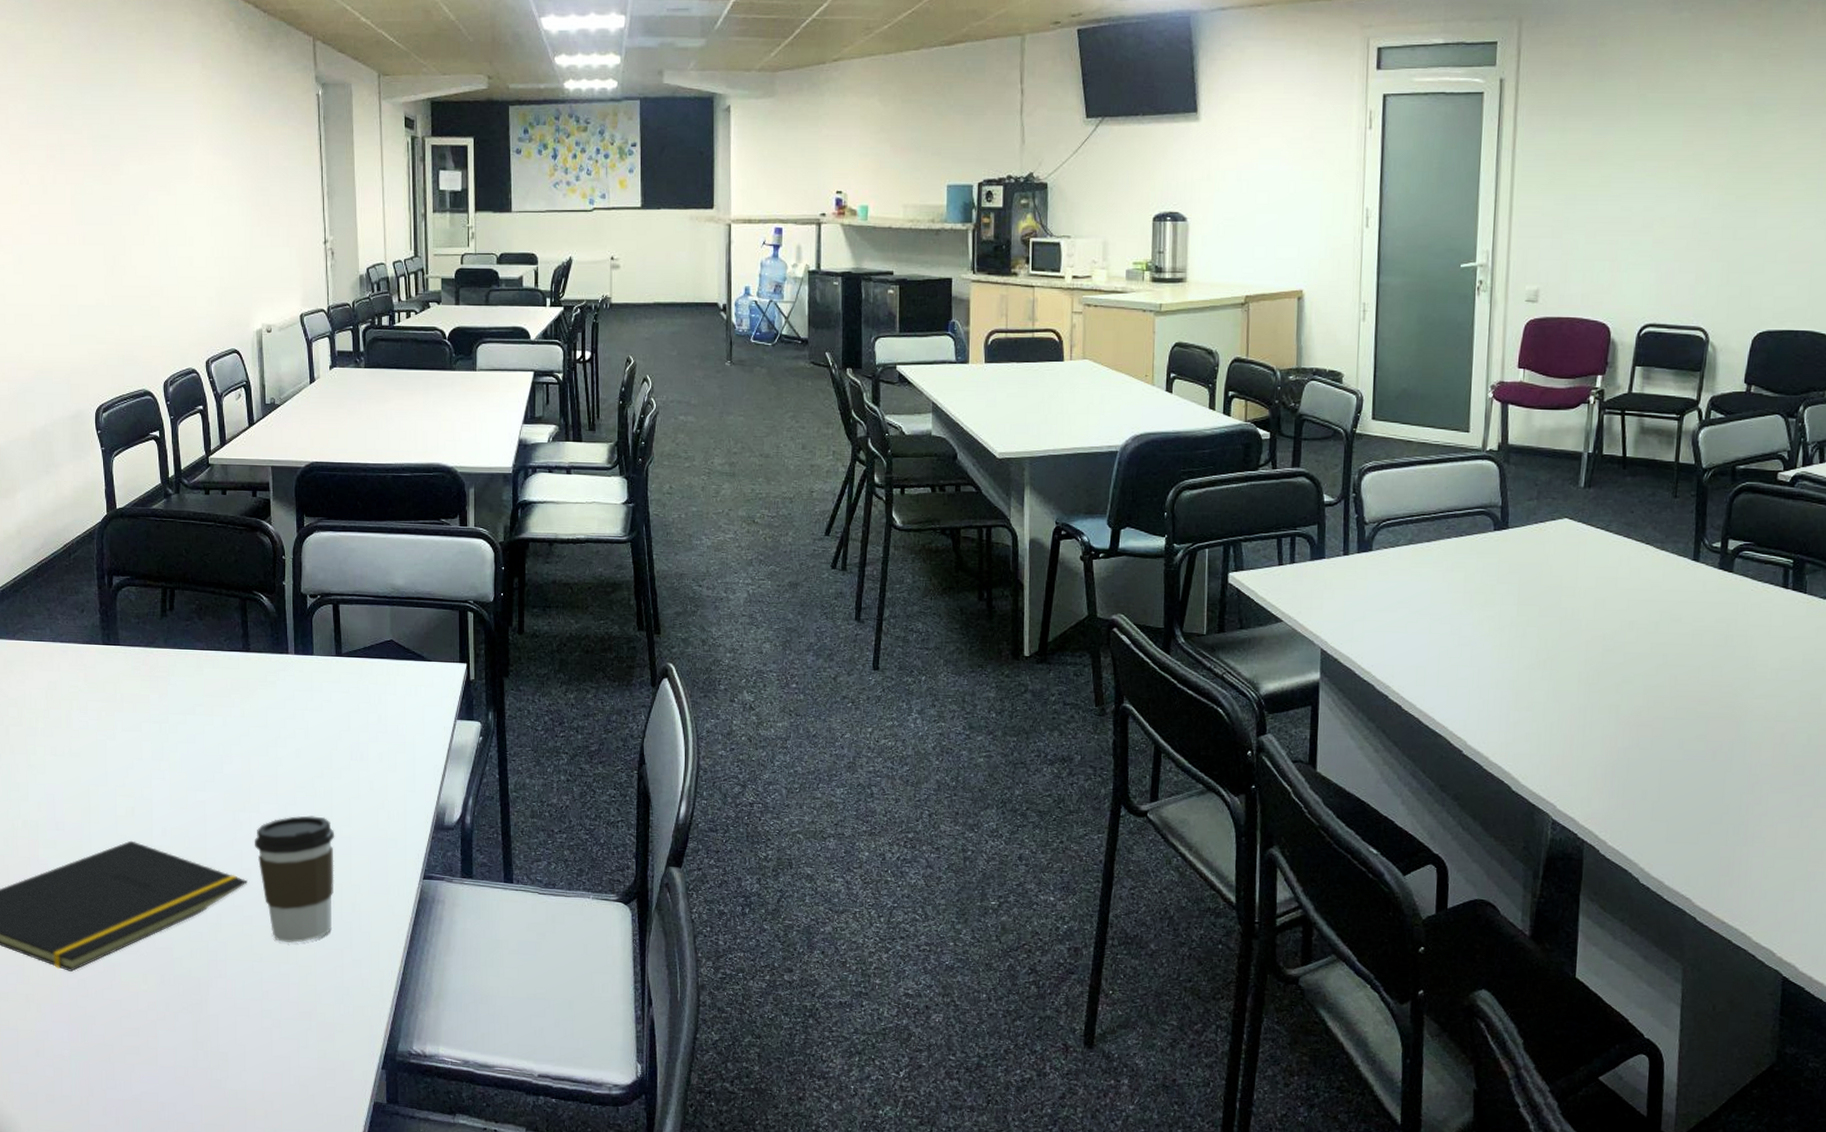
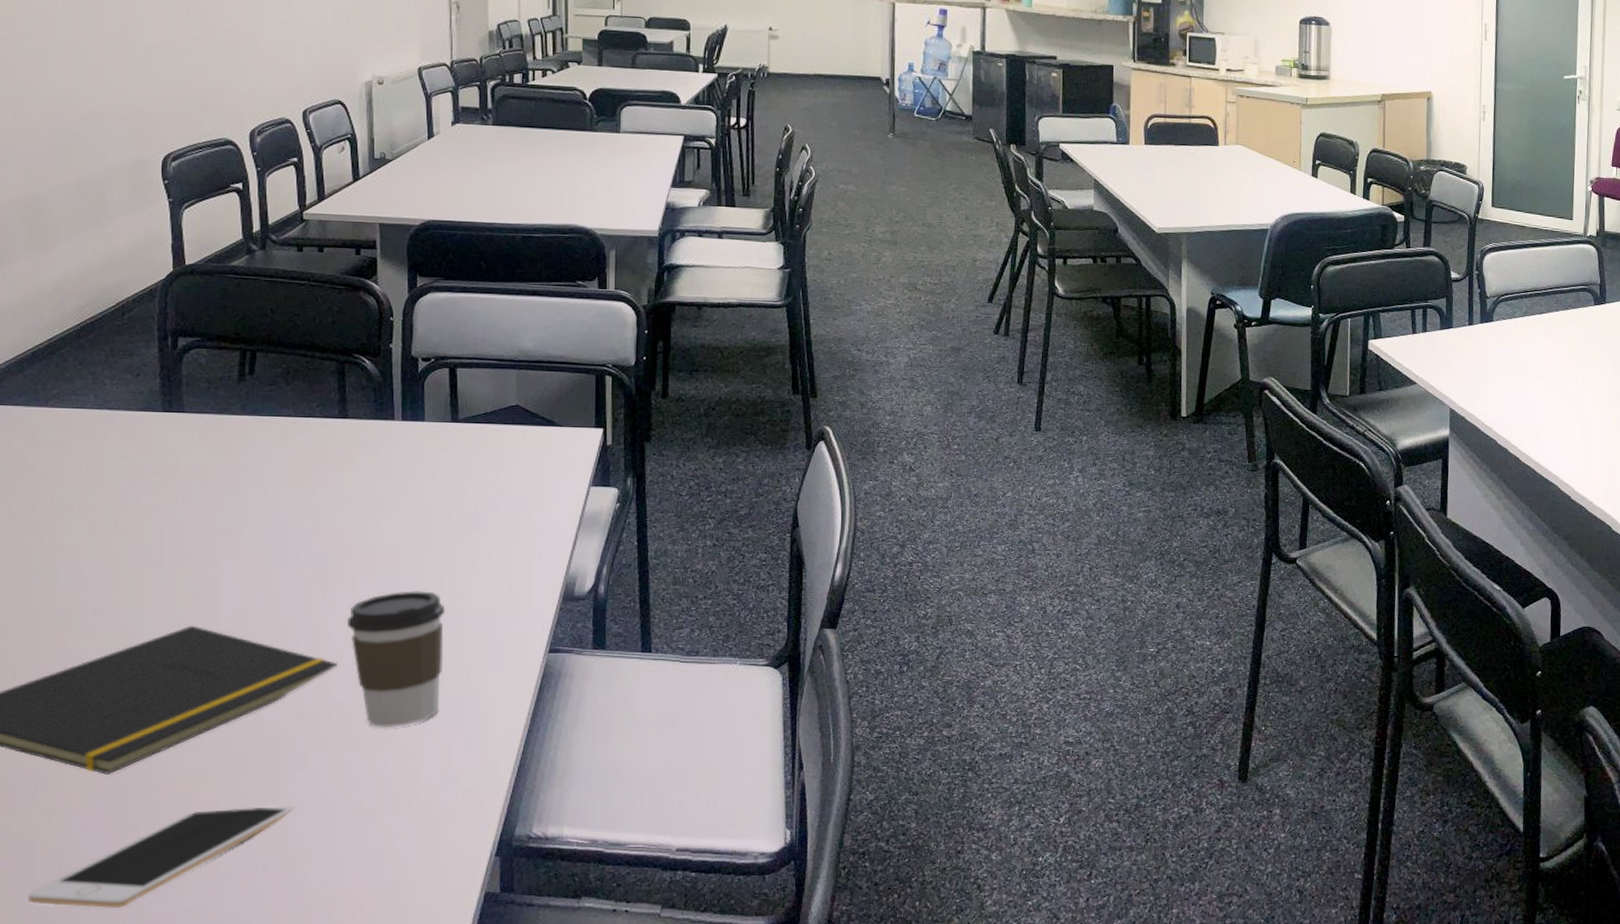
cell phone: none [15,1008,217,1091] -> present [28,805,296,909]

